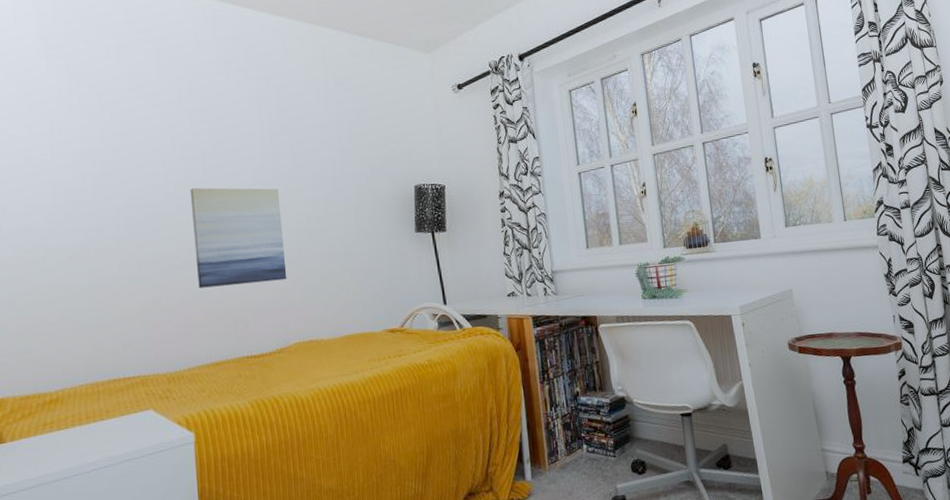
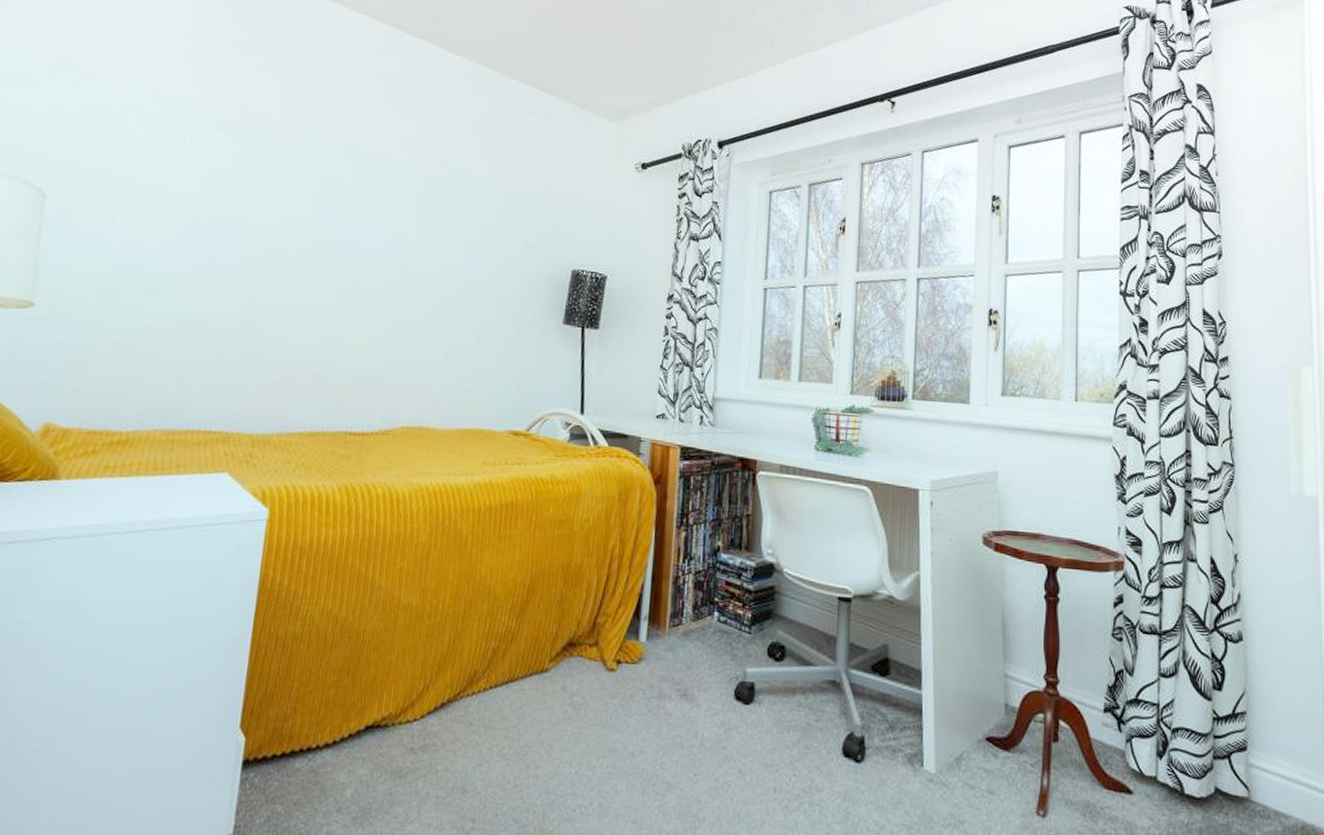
wall art: present [190,187,287,288] -> none [307,229,417,352]

